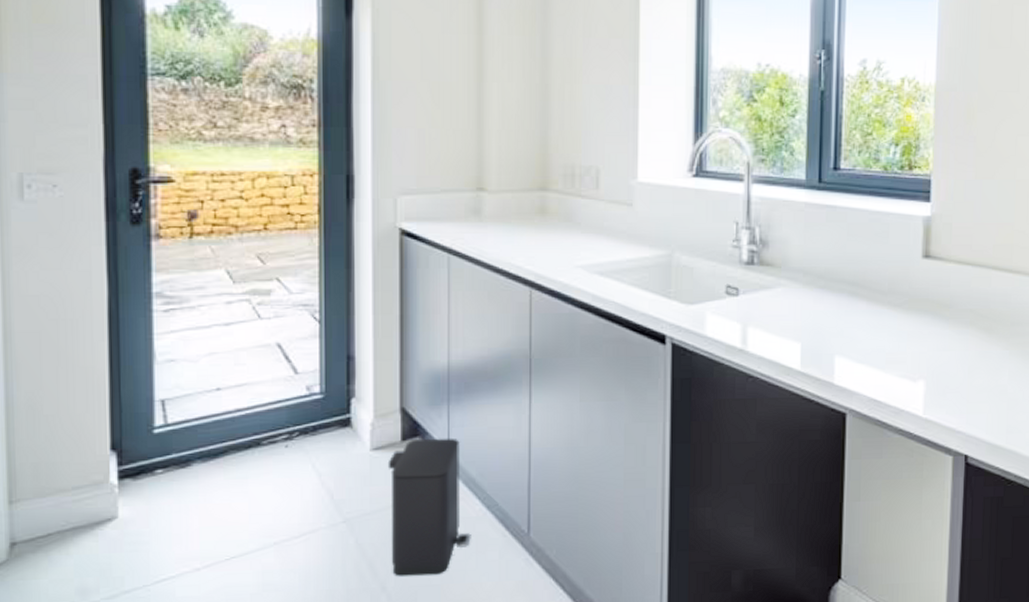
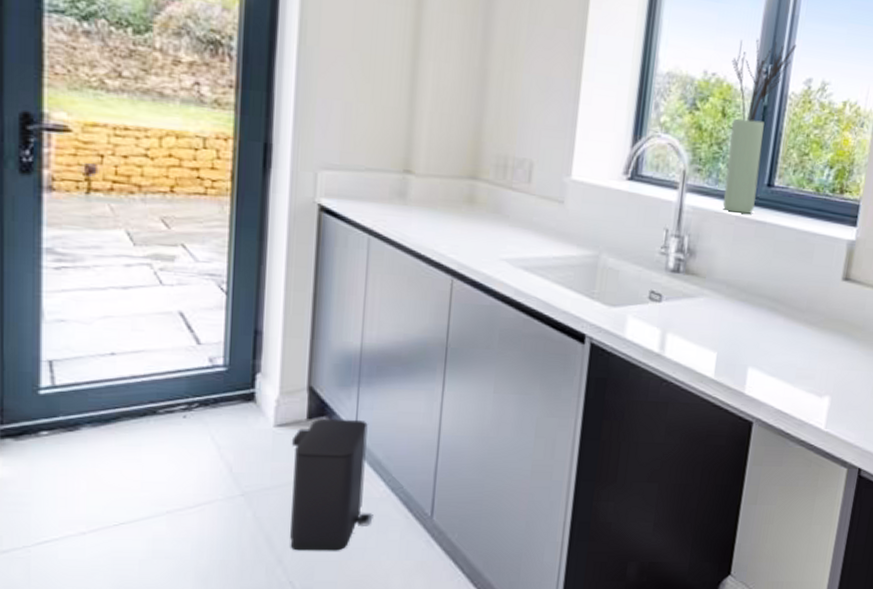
vase: none [784,26,847,199] -> present [722,39,797,214]

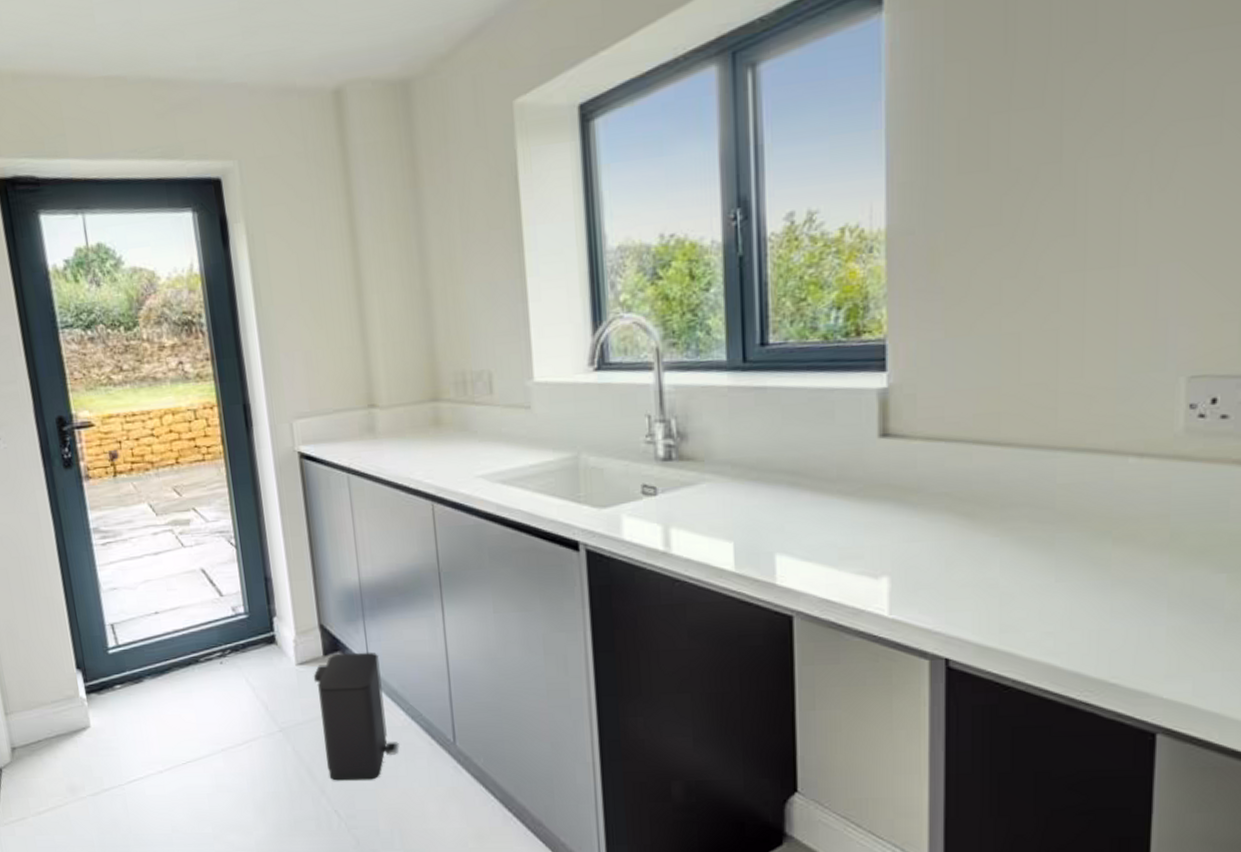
vase: present [722,39,797,214] -> none [690,178,767,384]

